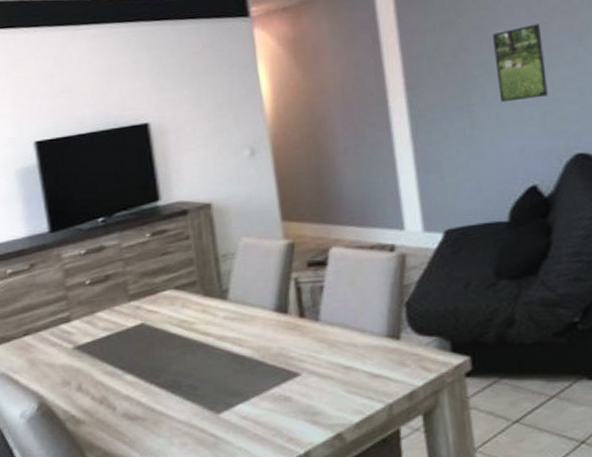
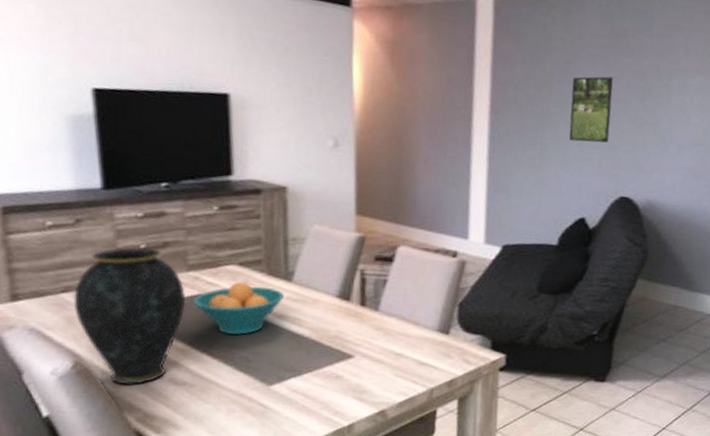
vase: none [34,282,130,422] -> present [73,247,185,384]
fruit bowl: none [137,305,223,362] -> present [193,281,285,335]

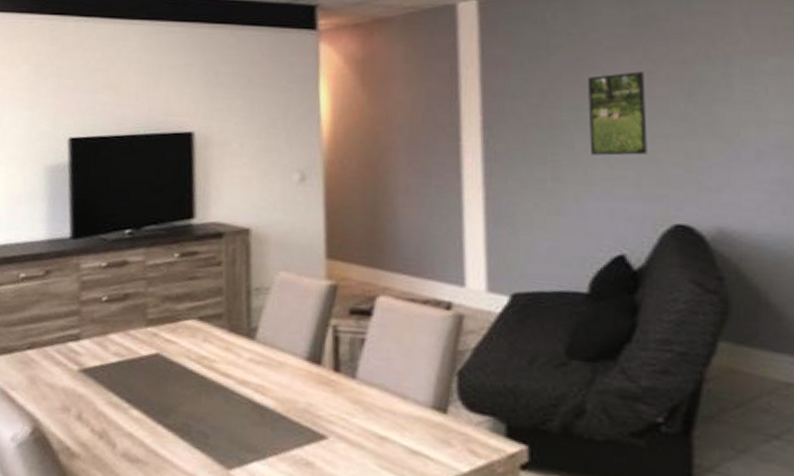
vase: present [73,247,185,384] -> none [37,299,143,458]
fruit bowl: present [193,281,285,335] -> none [150,338,247,403]

